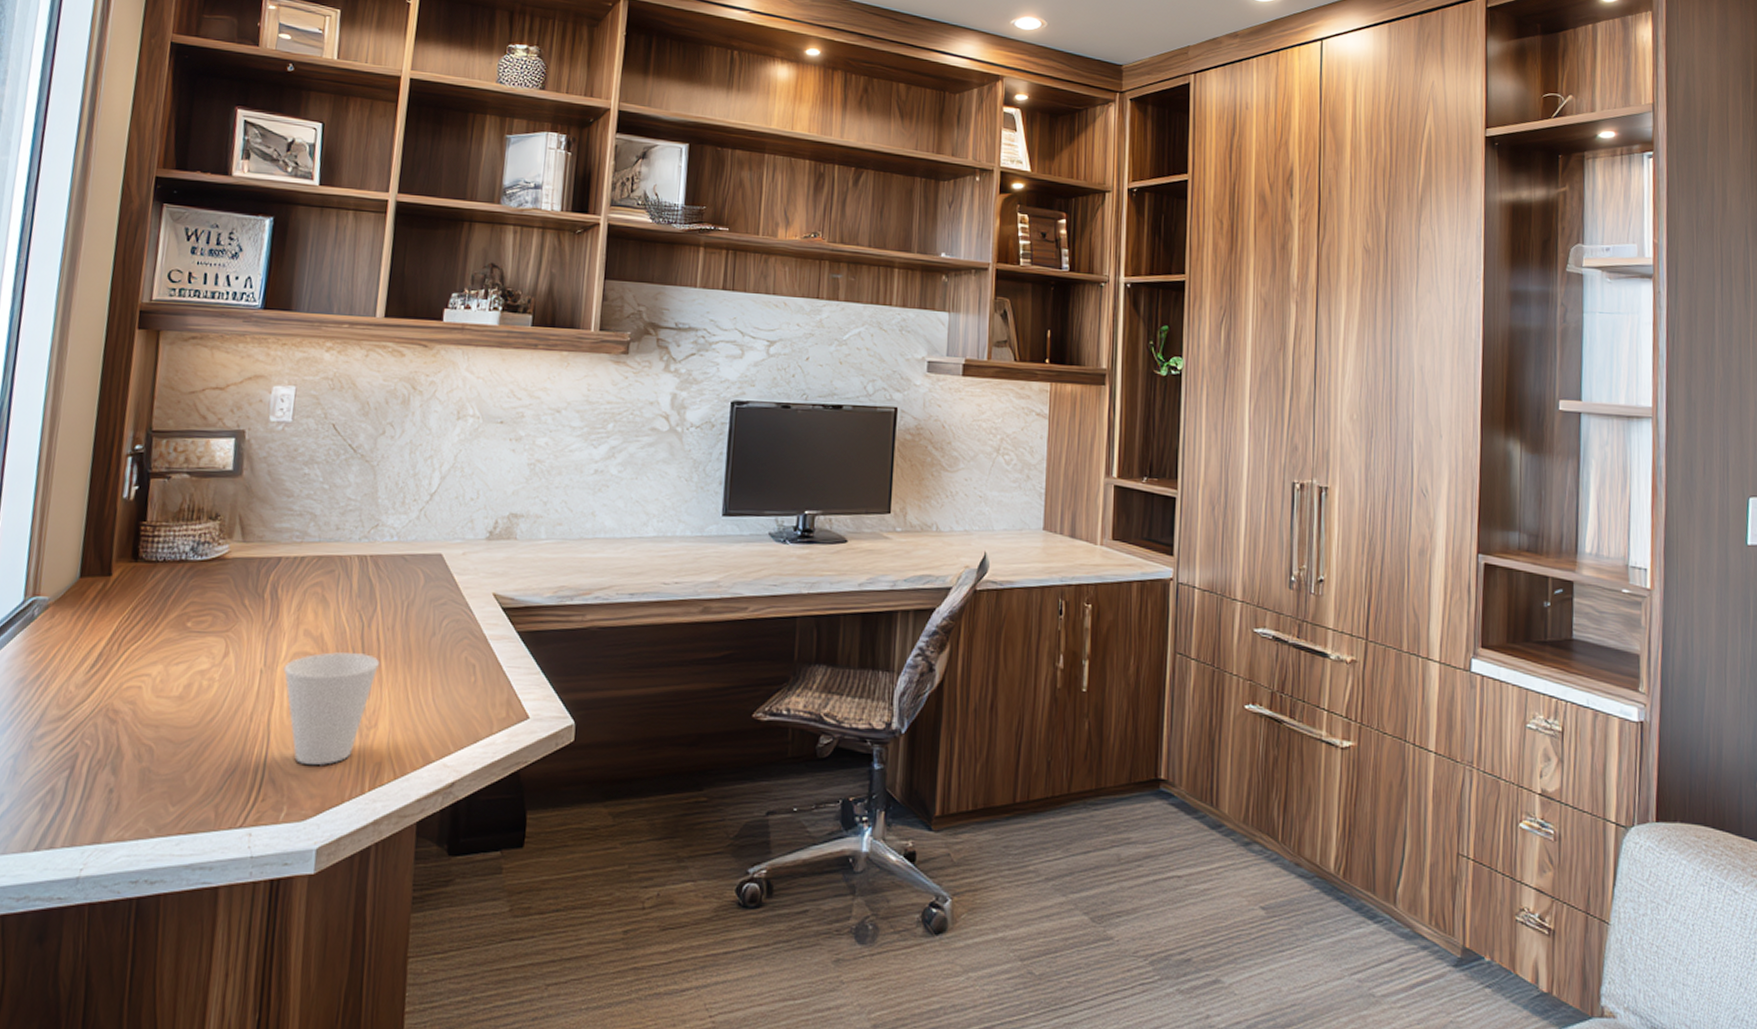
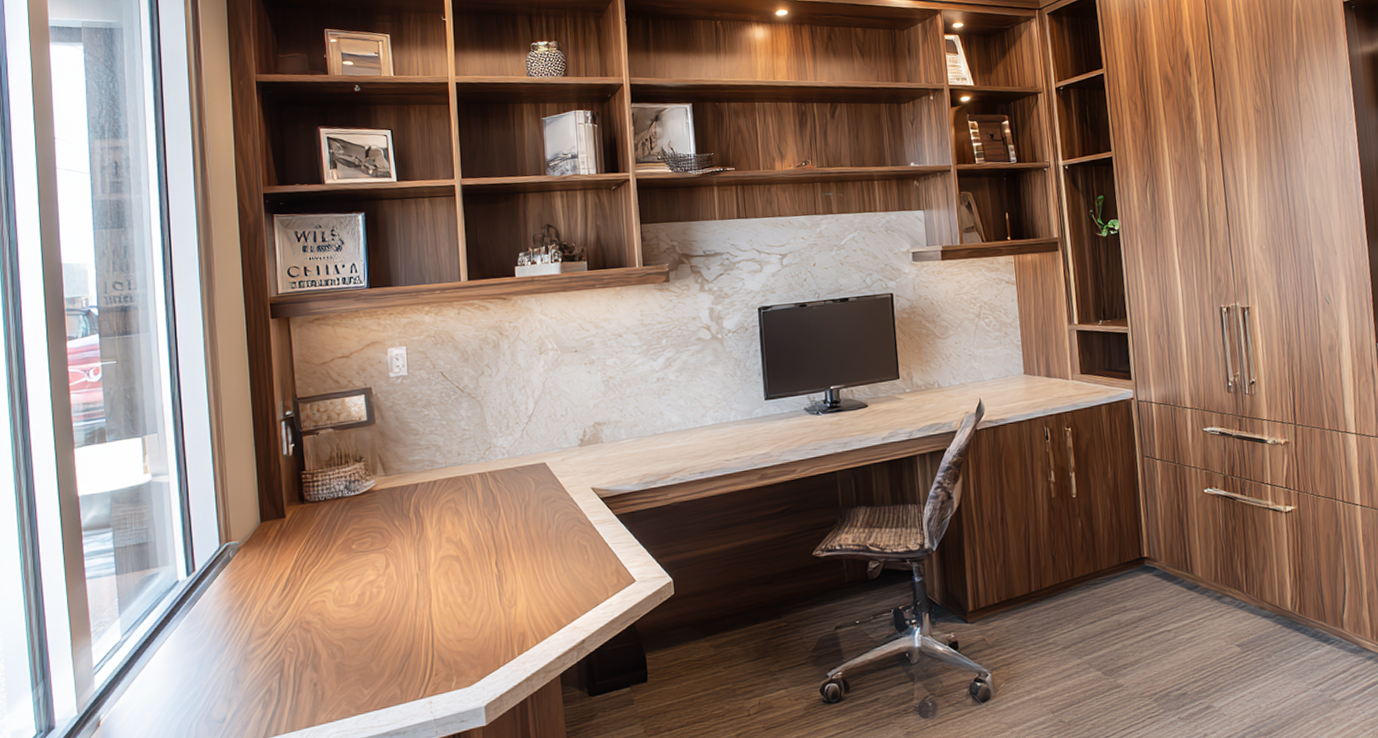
cup: present [283,651,381,766] -> none [435,550,511,642]

